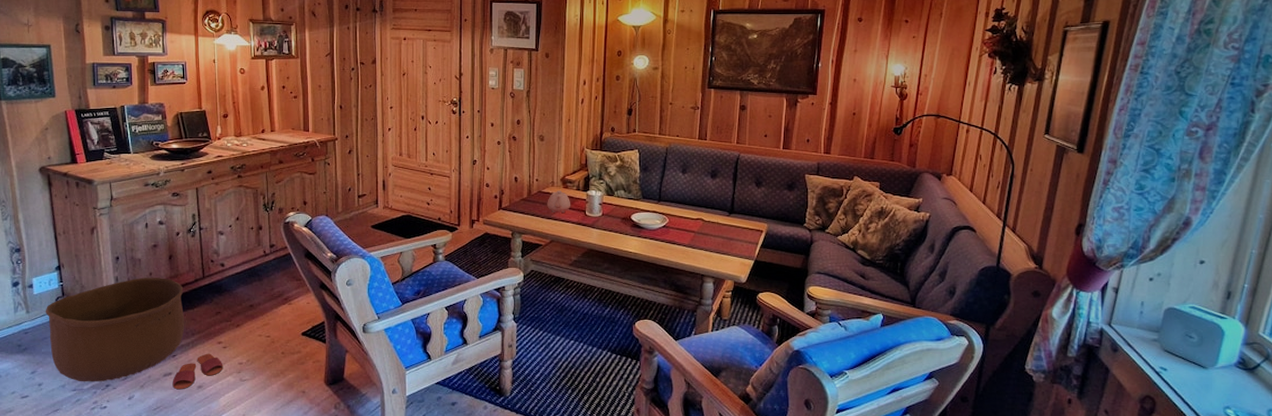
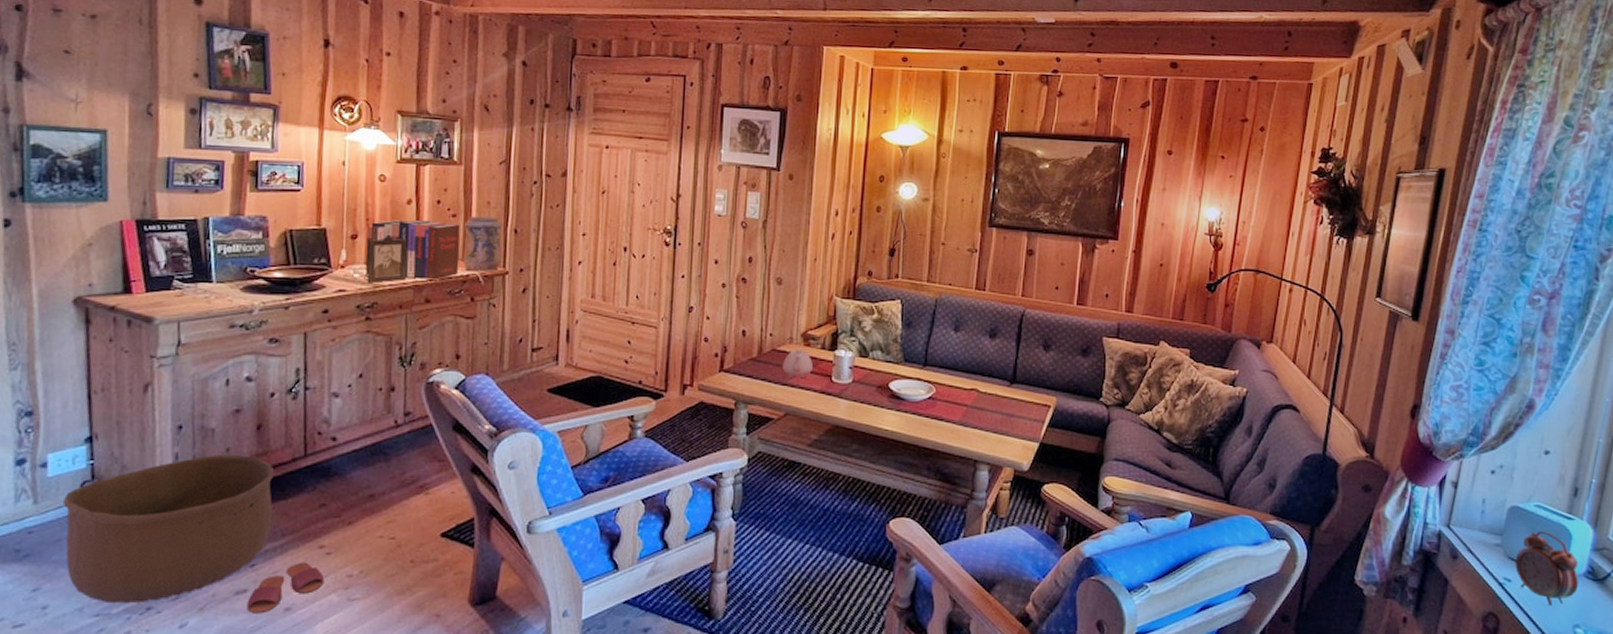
books: none [233,101,301,146] -> present [365,219,460,280]
photo frame: none [235,113,265,150] -> present [364,234,408,284]
decorative vase: none [304,96,332,139] -> present [462,216,502,273]
alarm clock: none [1171,328,1230,390] -> present [1515,531,1579,605]

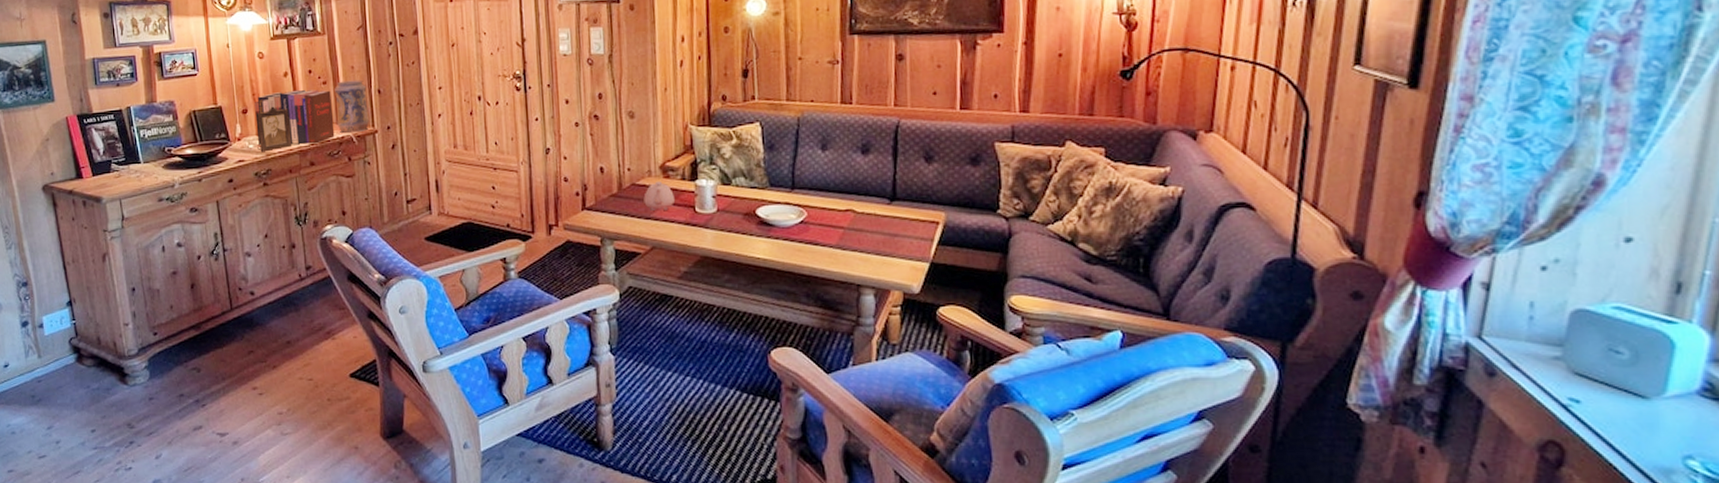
basket: present [62,455,274,604] -> none [58,311,214,439]
slippers: present [246,562,325,614] -> none [203,402,261,447]
alarm clock: present [1515,531,1579,605] -> none [1585,338,1690,431]

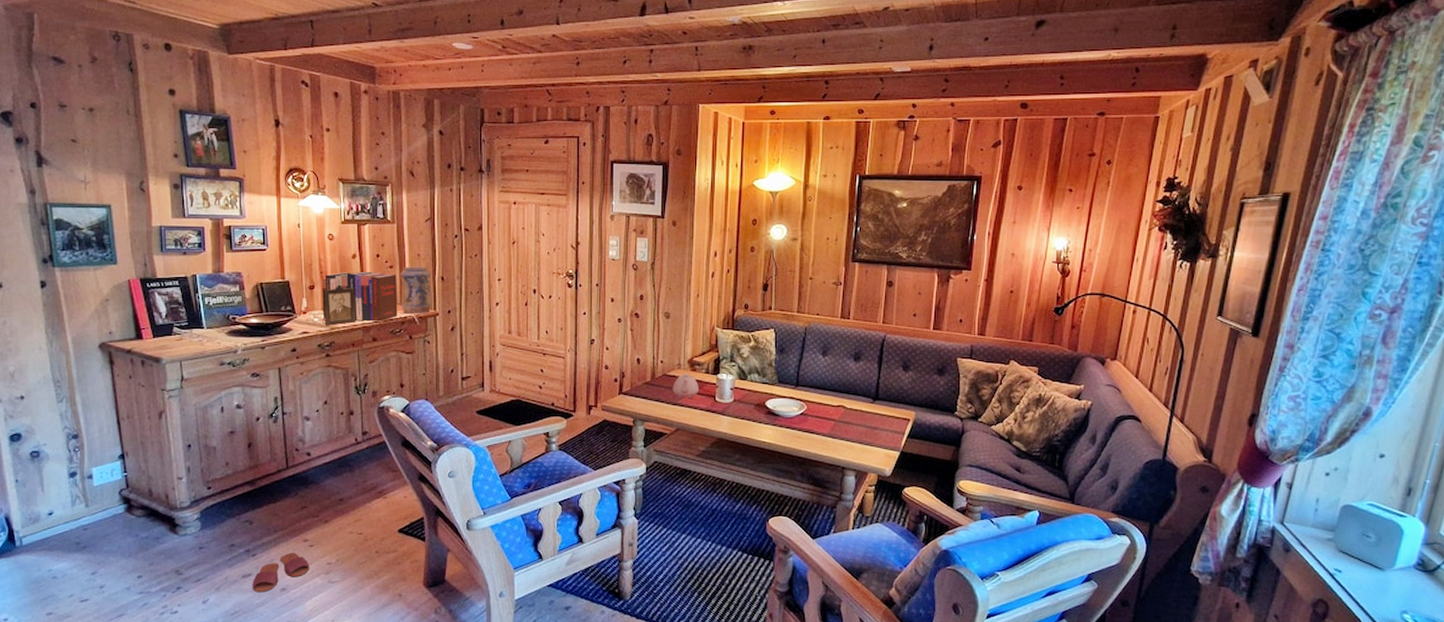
slippers: none [203,402,261,447] -> present [252,552,310,593]

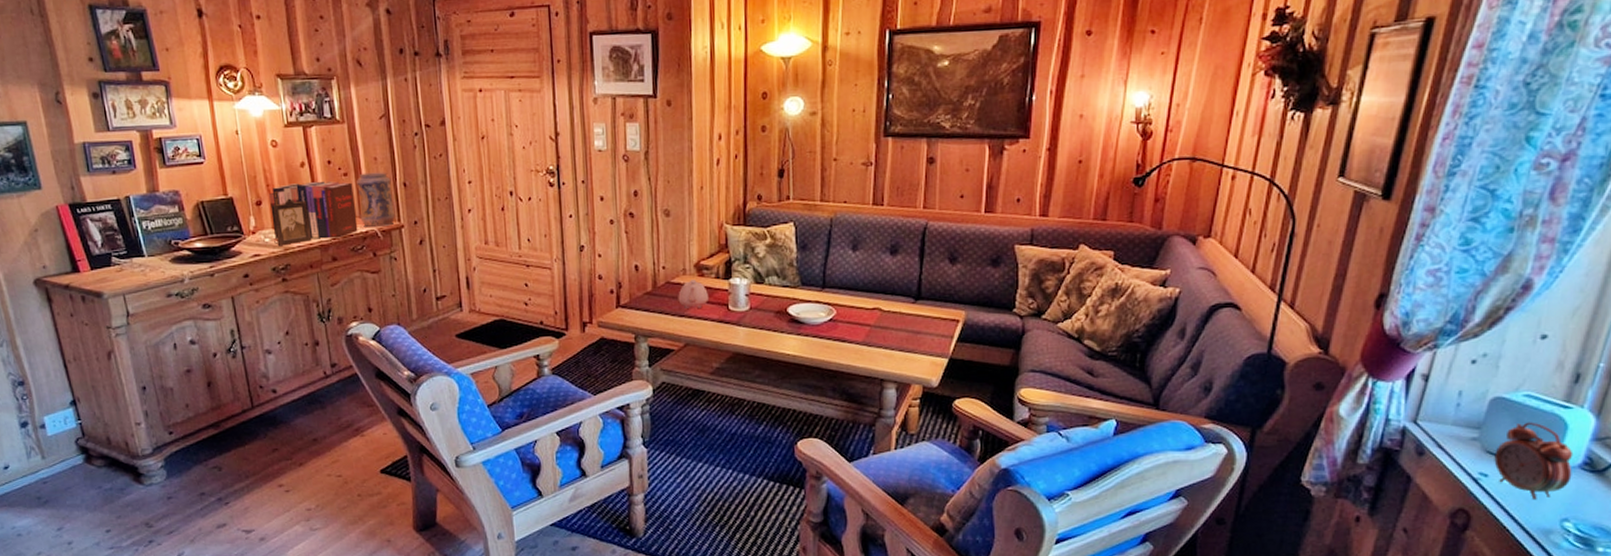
slippers: present [252,552,310,593] -> none [228,499,288,544]
alarm clock: none [1346,527,1409,593] -> present [1494,422,1574,499]

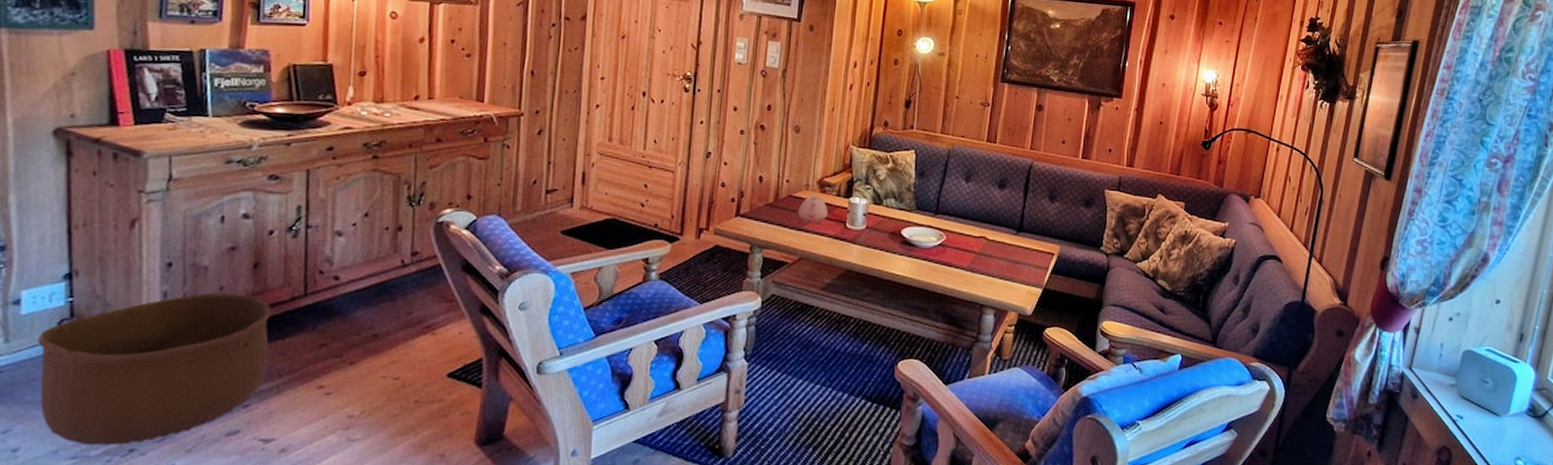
basket: none [64,410,236,539] -> present [37,293,271,446]
books: present [268,181,358,239] -> none [373,58,475,120]
photo frame: present [272,198,312,247] -> none [372,72,419,122]
decorative vase: present [356,172,396,228] -> none [476,56,518,114]
alarm clock: present [1494,422,1574,499] -> none [1467,372,1521,440]

